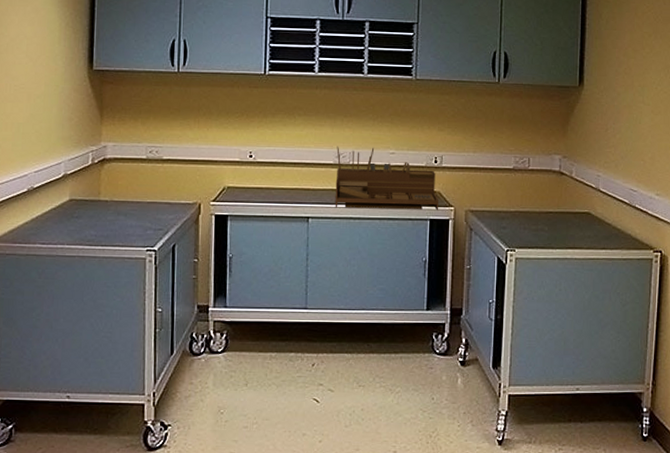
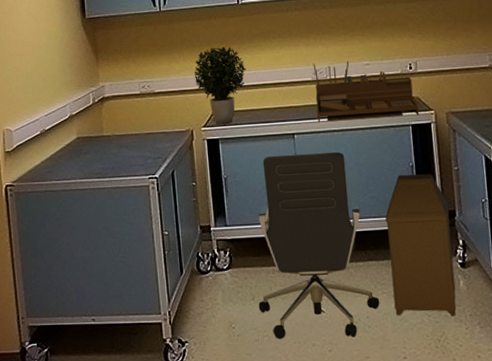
potted plant: none [208,117,266,200] -> present [193,46,247,125]
office chair: none [251,238,377,429] -> present [257,152,380,339]
trash can: none [391,268,457,414] -> present [385,174,457,317]

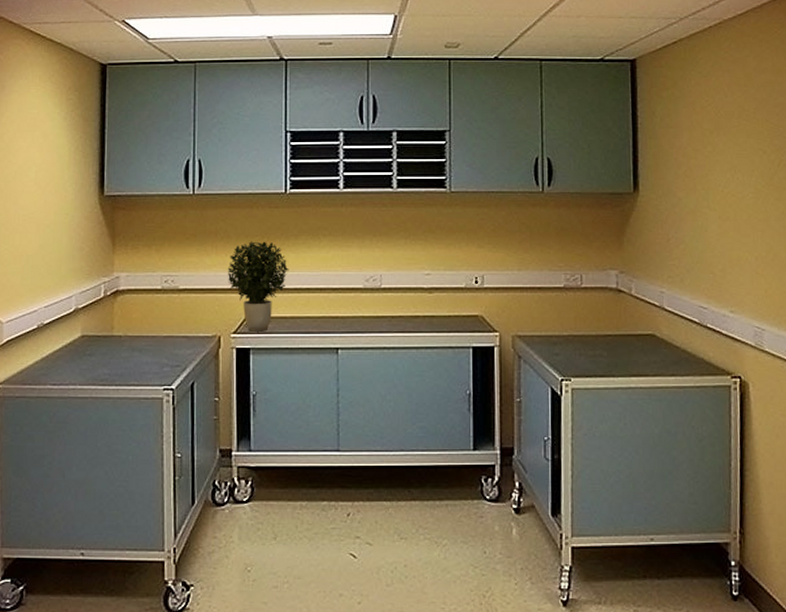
office chair: present [257,152,380,339] -> none [280,372,421,589]
desk organizer: present [313,60,420,122] -> none [366,268,482,337]
trash can: present [385,174,457,317] -> none [435,403,507,570]

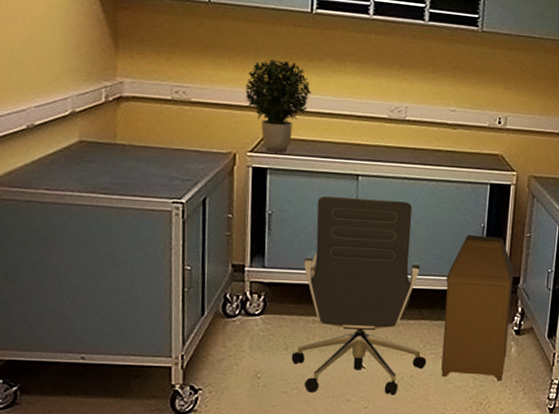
office chair: none [280,372,421,589] -> present [291,195,427,396]
trash can: none [435,403,507,570] -> present [441,234,515,382]

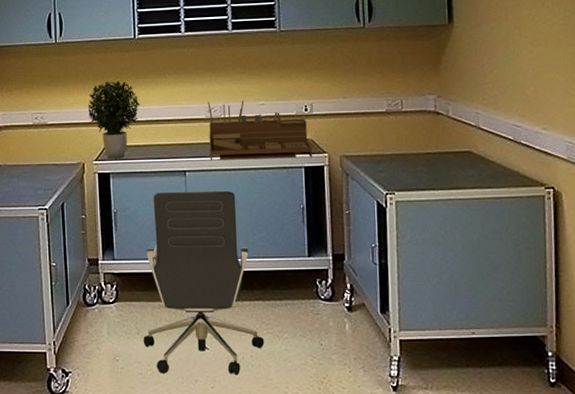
desk organizer: none [388,99,501,175] -> present [207,100,313,161]
trash can: present [441,234,515,382] -> none [274,216,341,359]

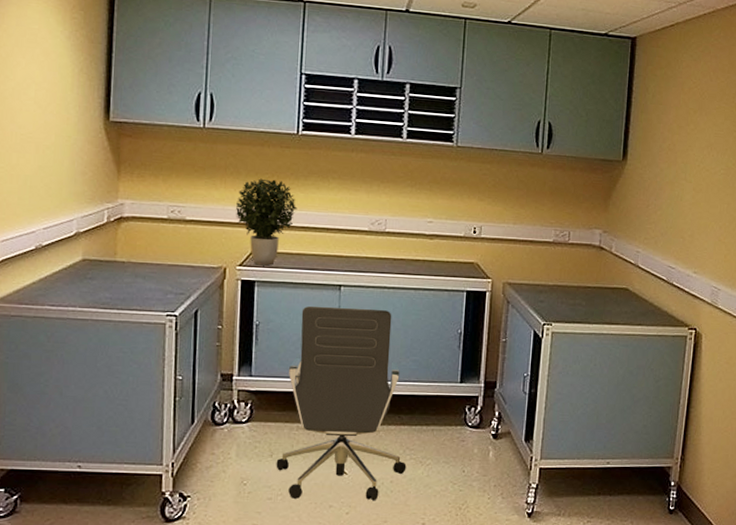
desk organizer: present [207,100,313,161] -> none [368,212,477,282]

